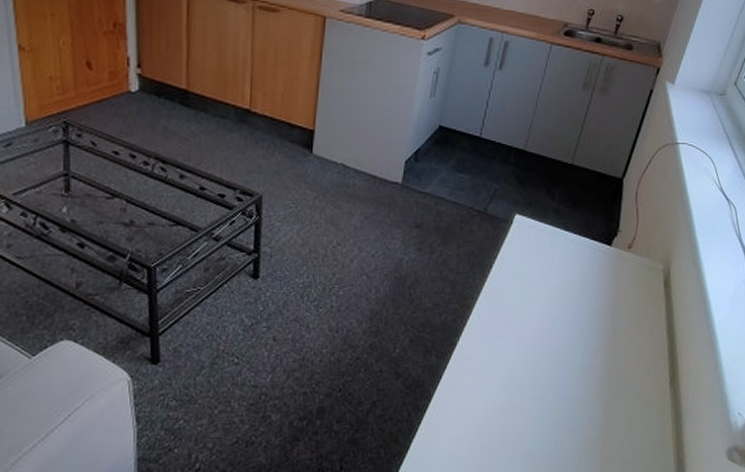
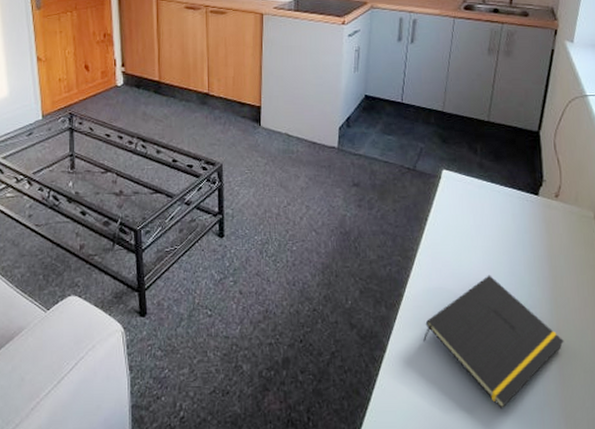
notepad: none [472,325,613,455] -> present [423,275,564,410]

